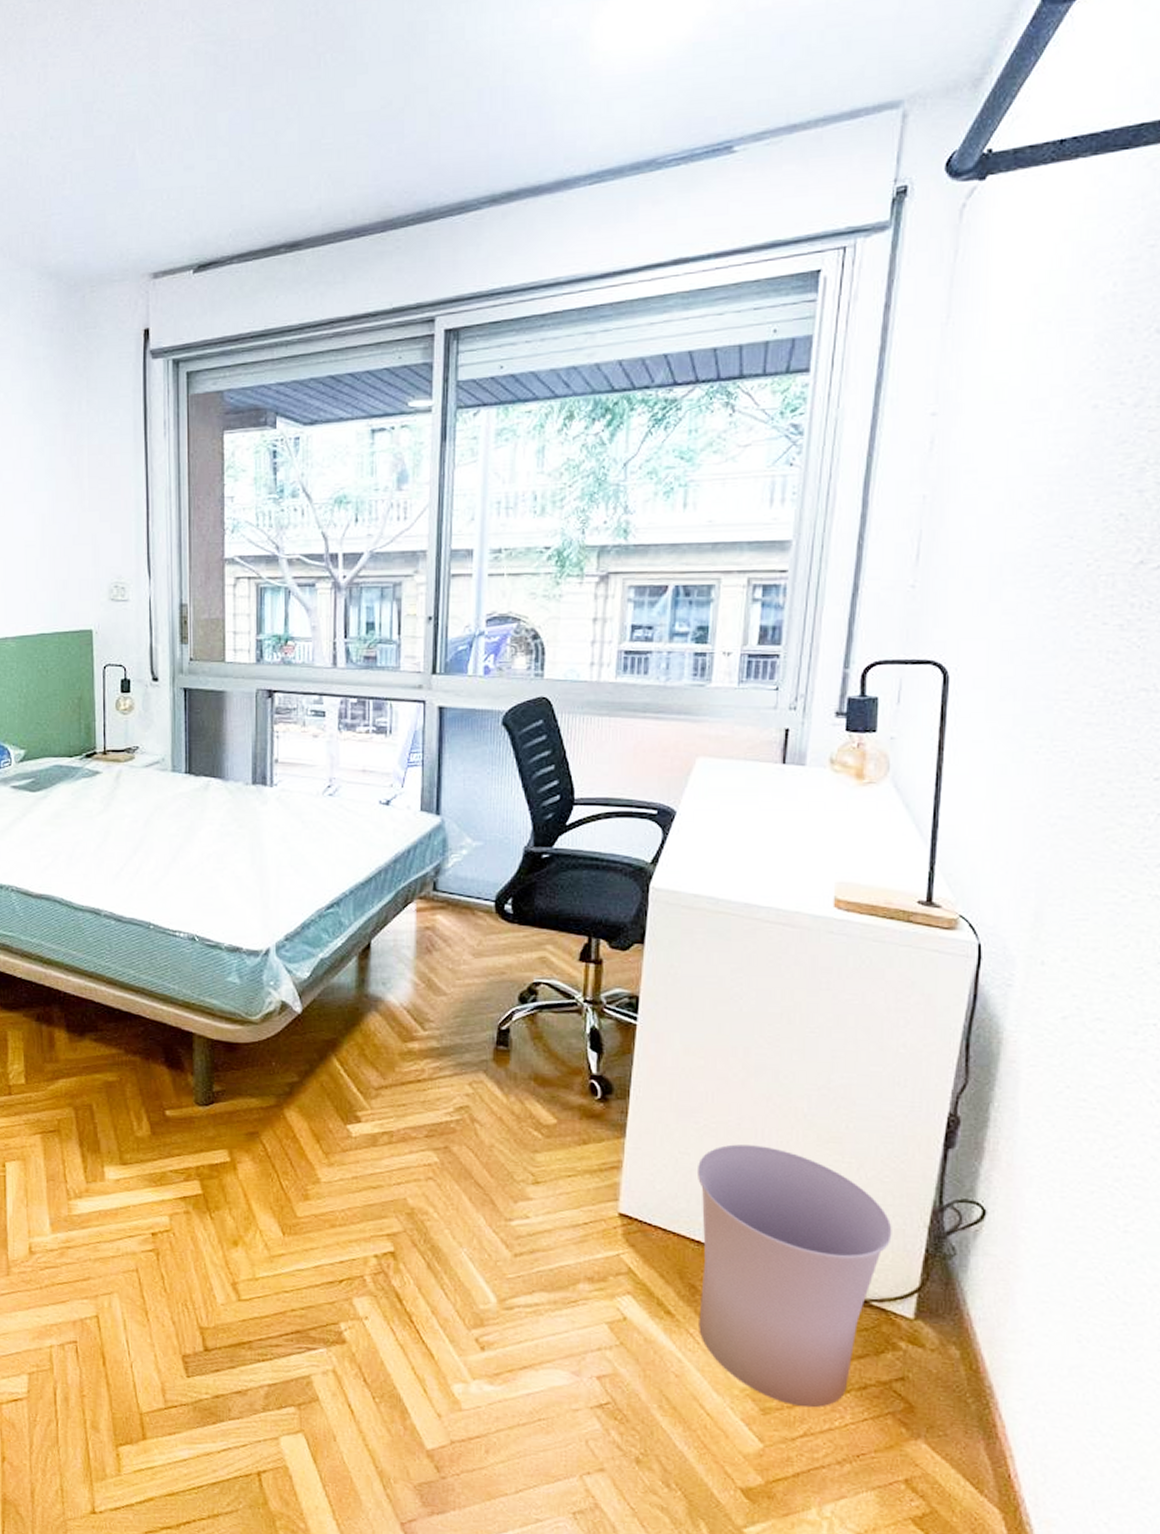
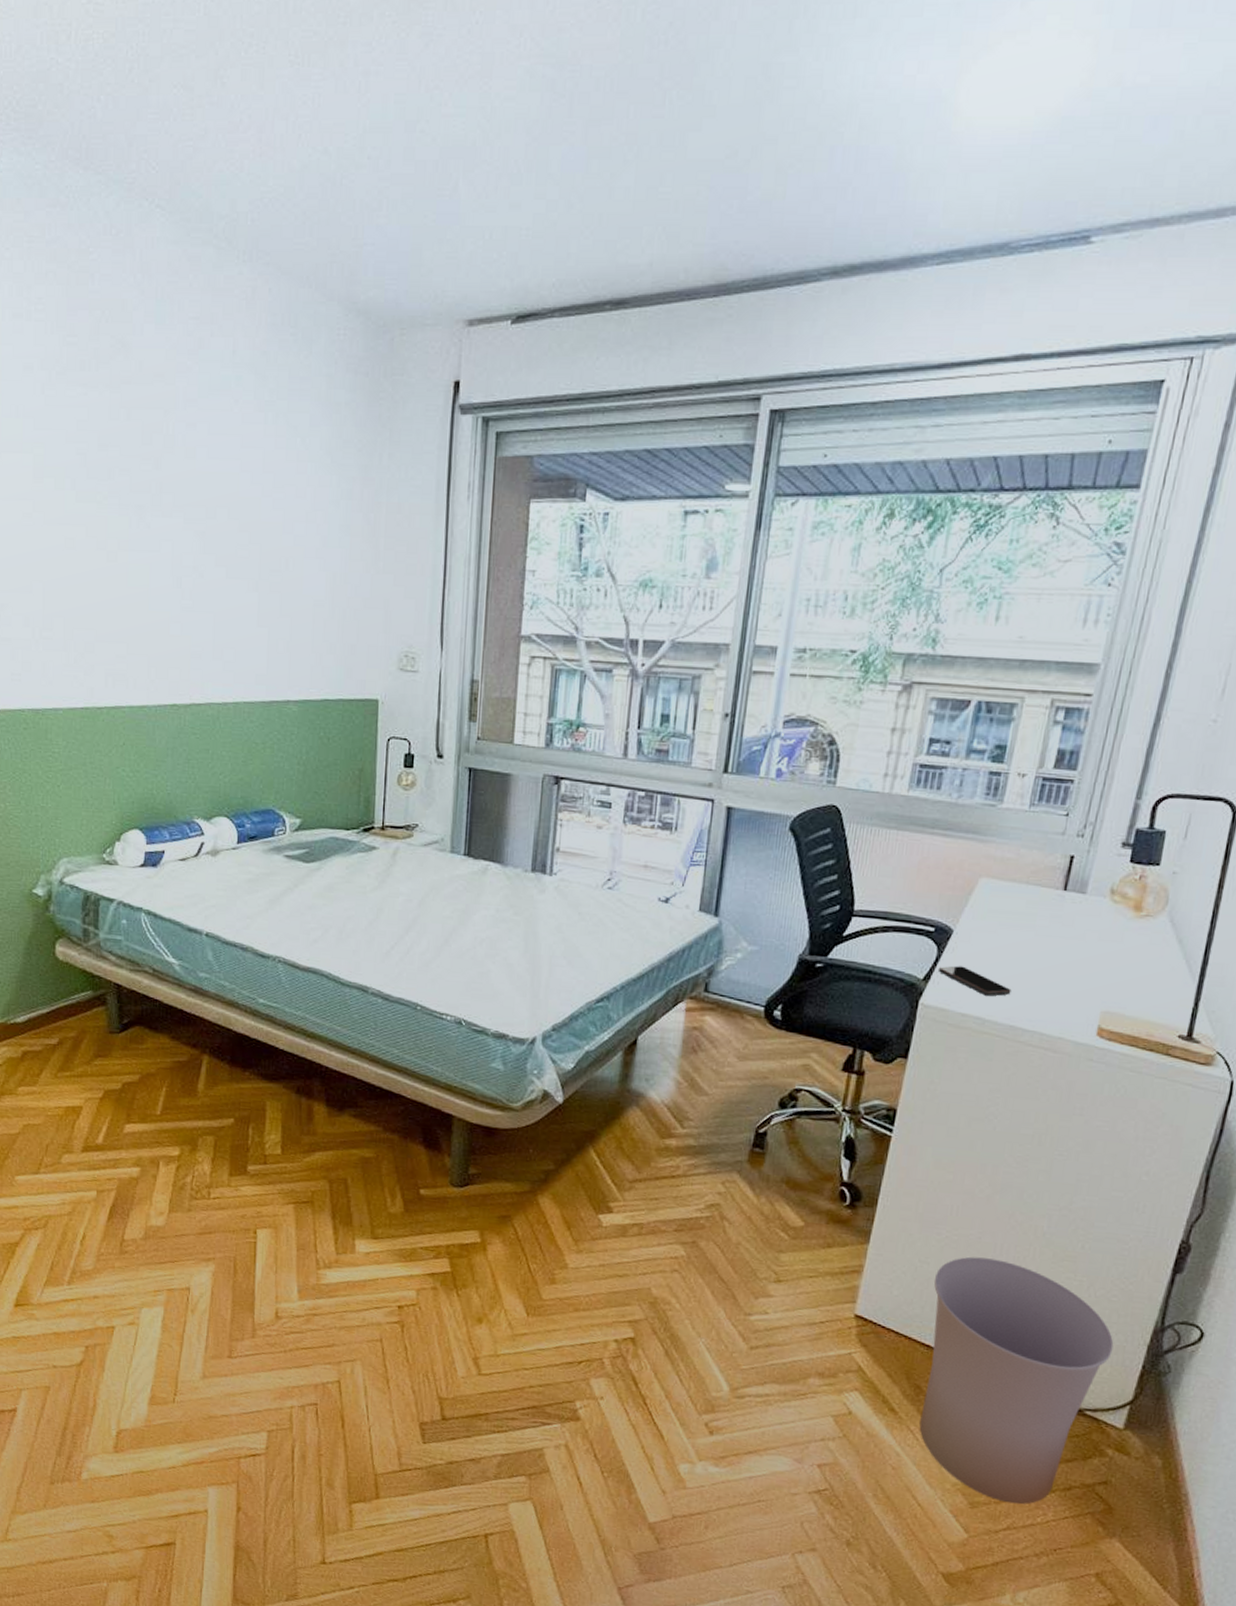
phone: none [666,847,742,875] -> present [939,965,1011,996]

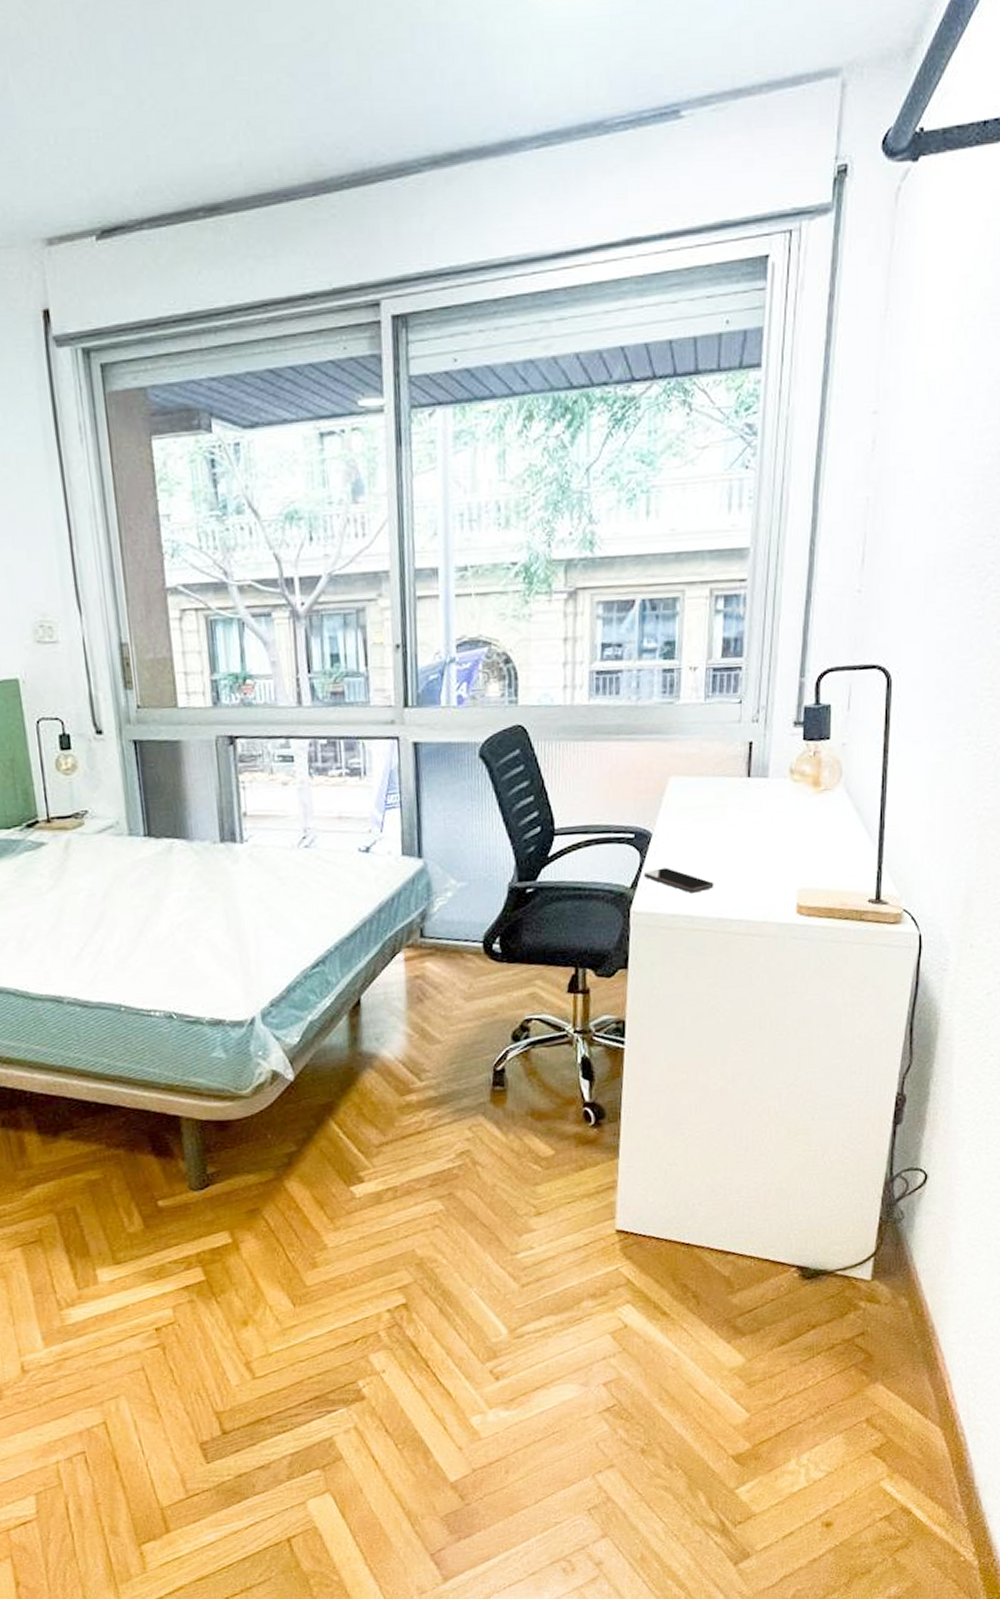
waste bin: present [919,1256,1114,1505] -> none [685,1146,852,1375]

